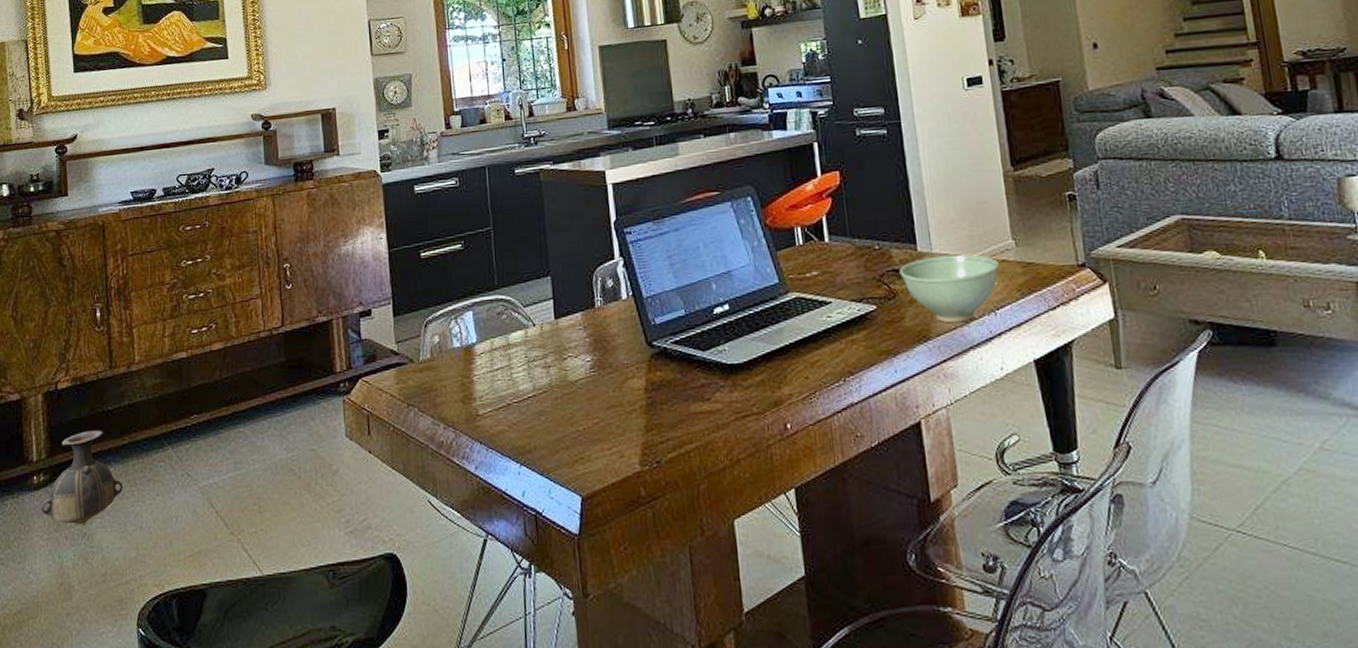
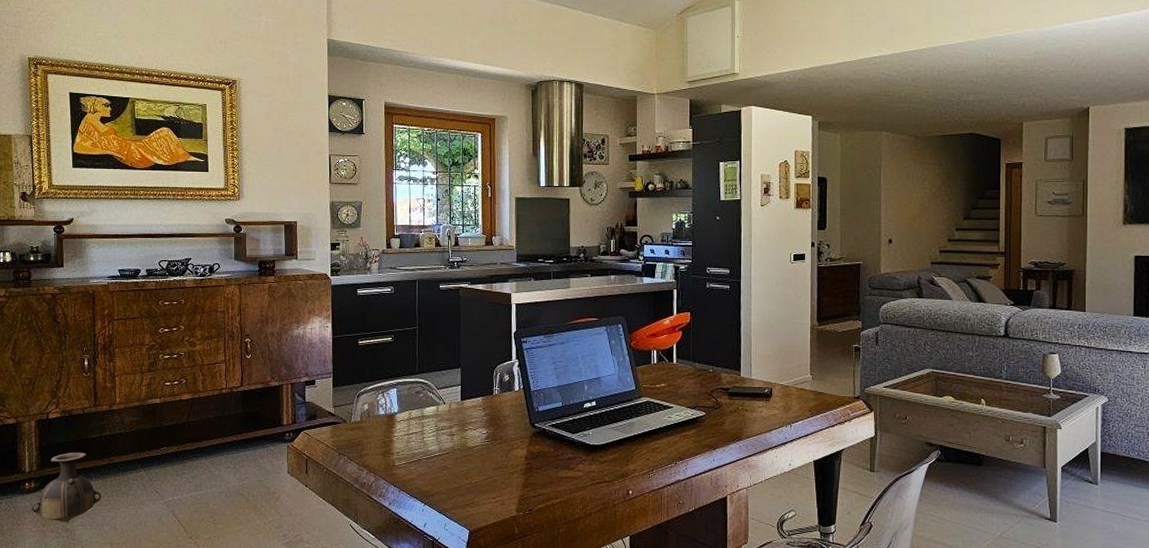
bowl: present [899,254,1000,324] -> none [726,381,799,430]

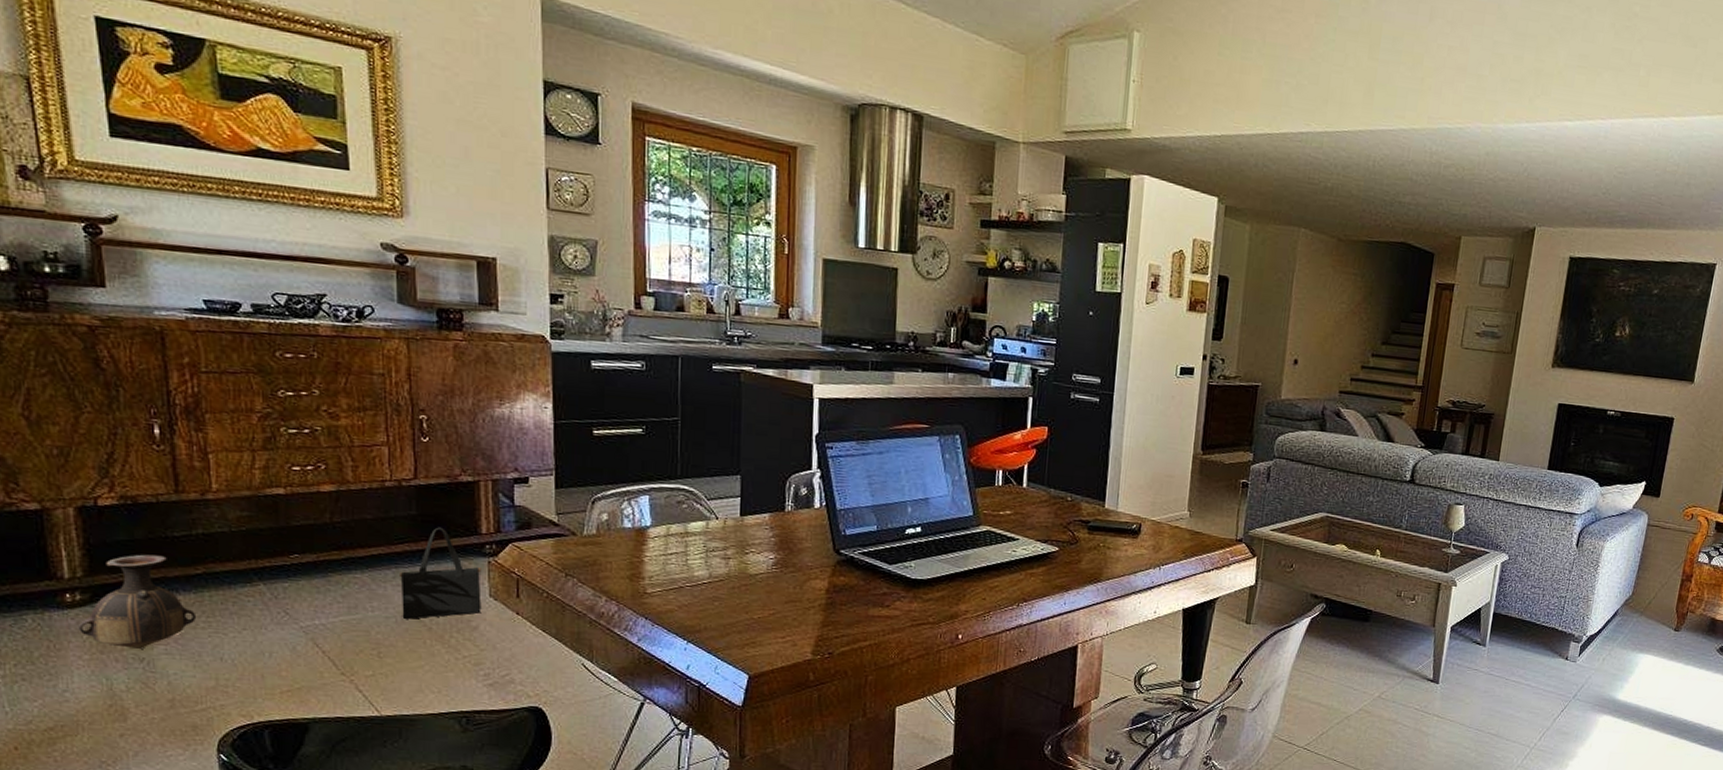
tote bag: none [228,421,283,494] -> present [398,527,482,620]

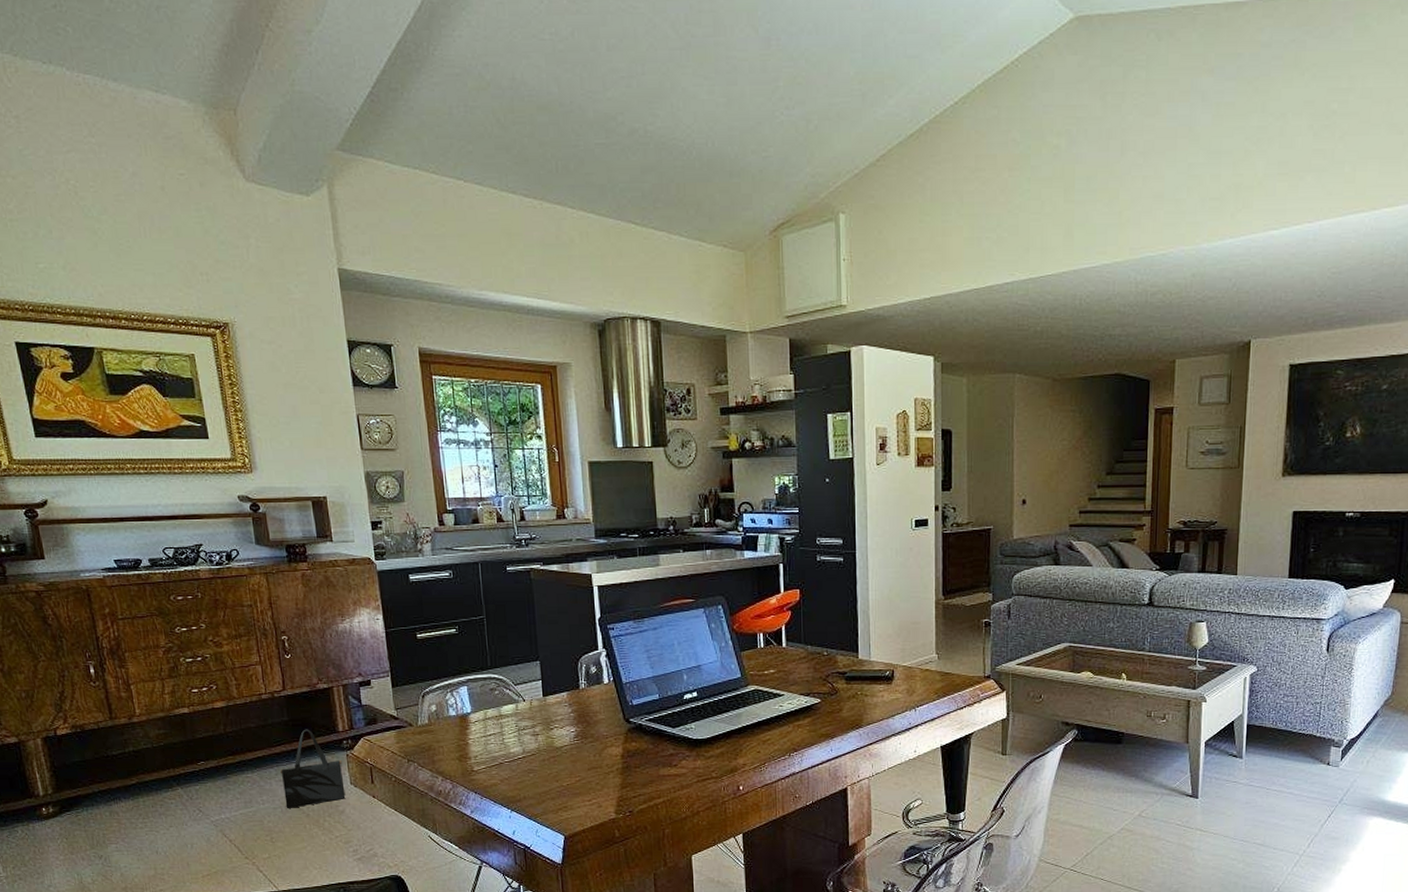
vase: present [77,554,197,650] -> none [53,771,136,849]

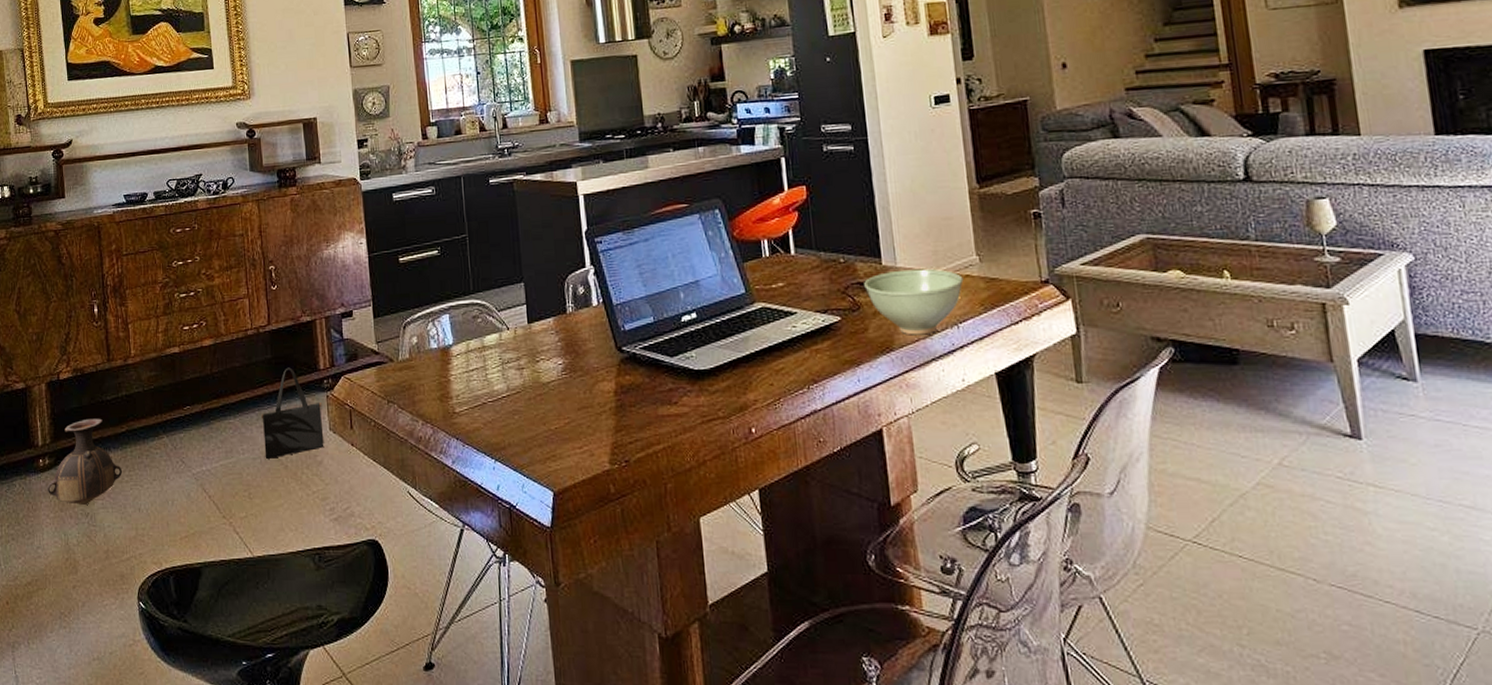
vase: none [53,771,136,849] -> present [46,418,123,506]
bowl: none [842,663,923,716] -> present [864,268,964,336]

